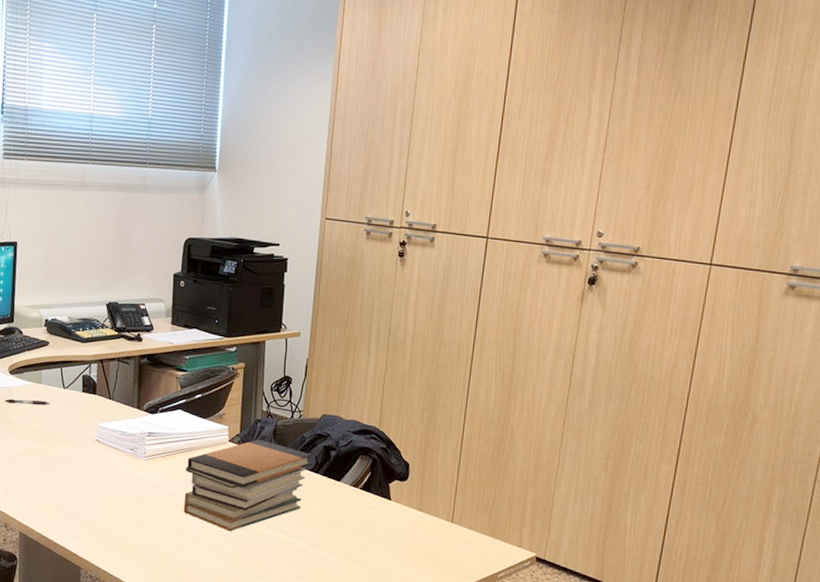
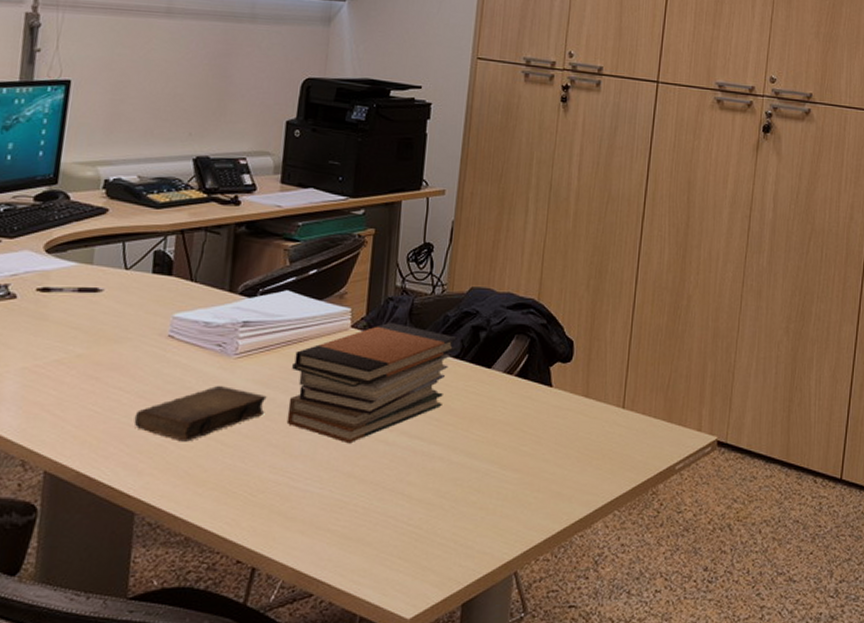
book: none [76,479,168,520] -> present [133,385,267,442]

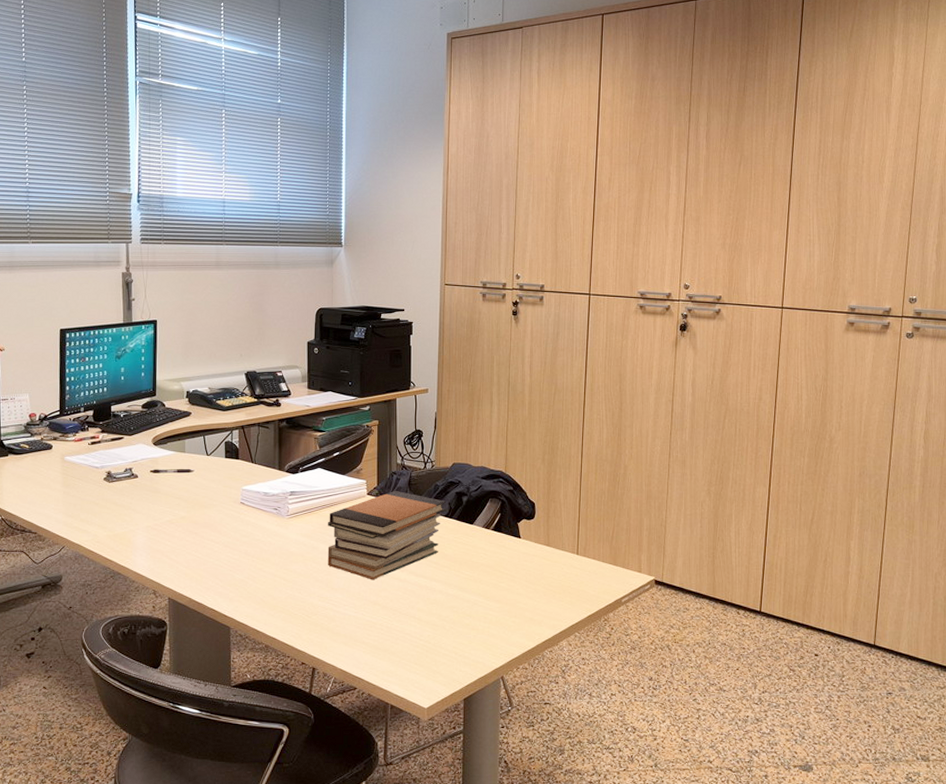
book: present [133,385,267,442] -> none [223,537,312,578]

